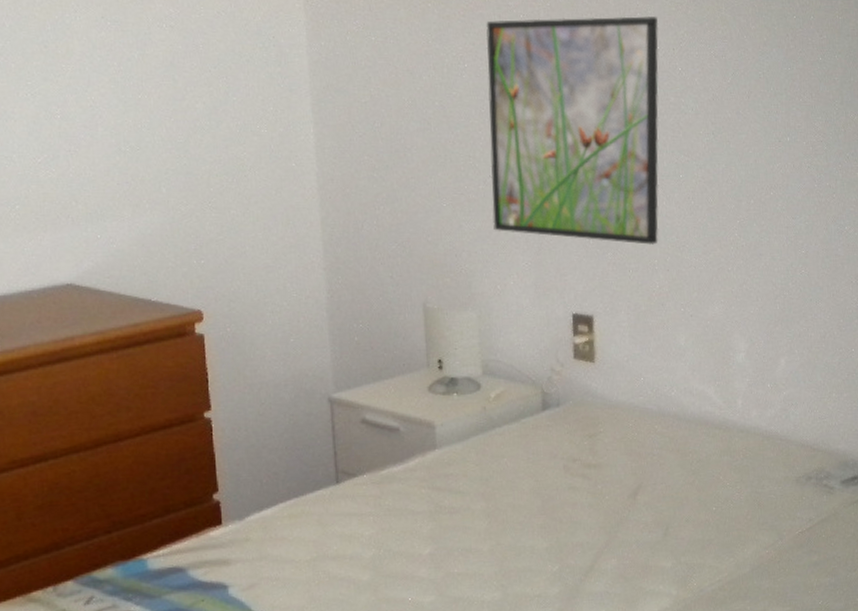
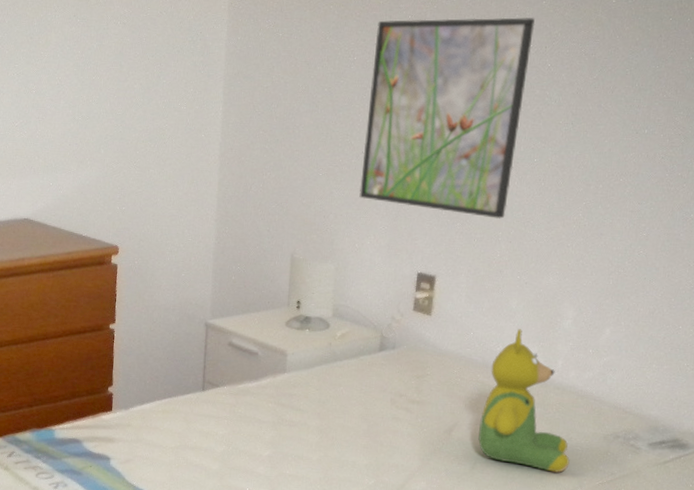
teddy bear: none [665,368,766,527] -> present [478,329,570,473]

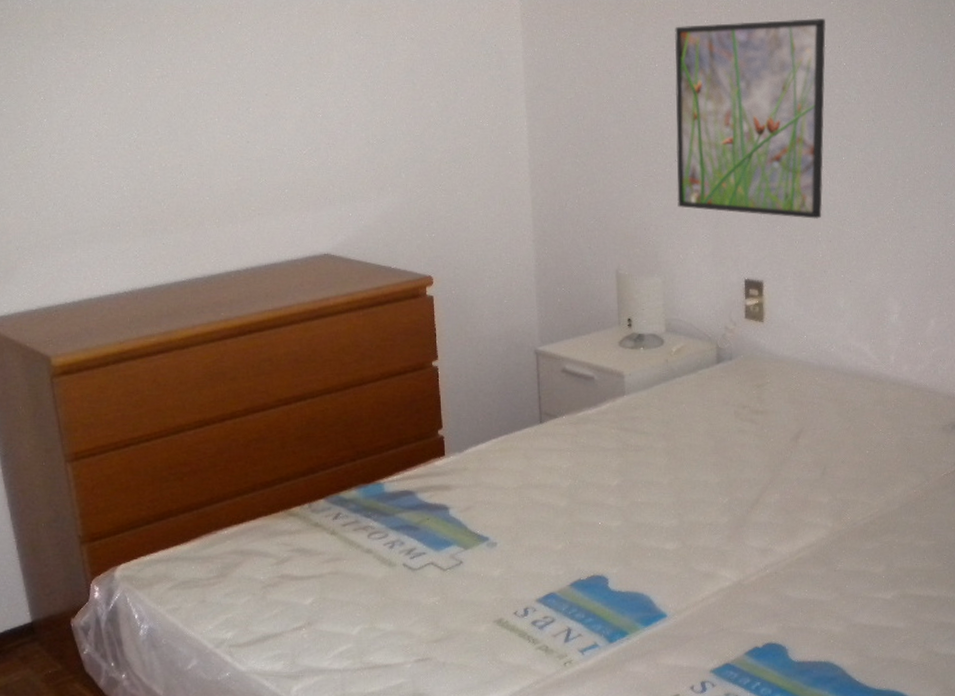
teddy bear: present [478,329,570,473] -> none [824,328,914,469]

